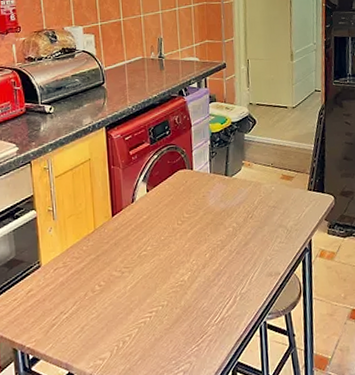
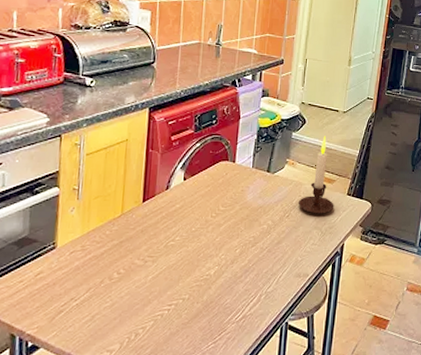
candle: none [260,133,297,213] -> present [299,135,334,214]

